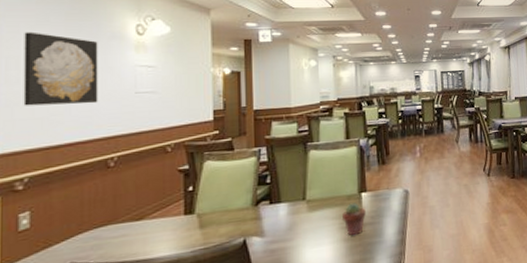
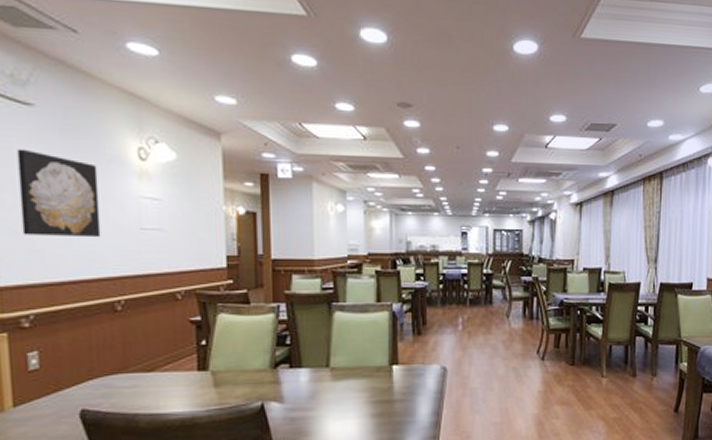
potted succulent: present [342,203,366,236] -> none [370,376,397,412]

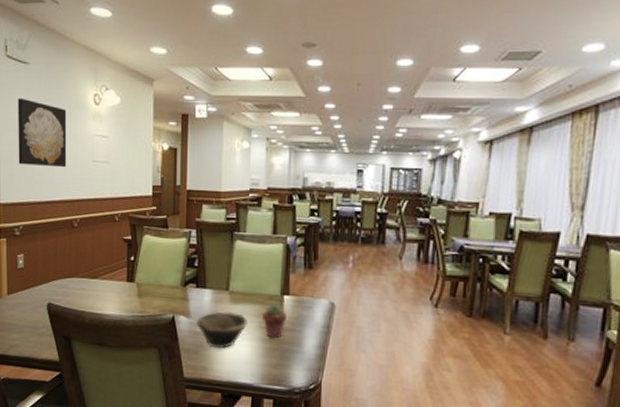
bowl: none [292,390,355,433] -> present [196,311,249,349]
potted succulent: none [370,376,397,412] -> present [263,304,287,339]

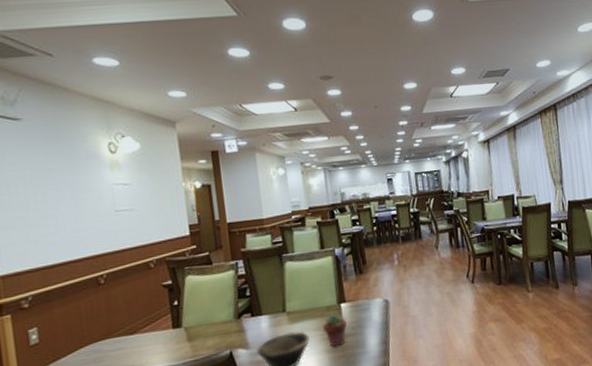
wall art: present [17,98,67,168] -> none [10,156,83,229]

